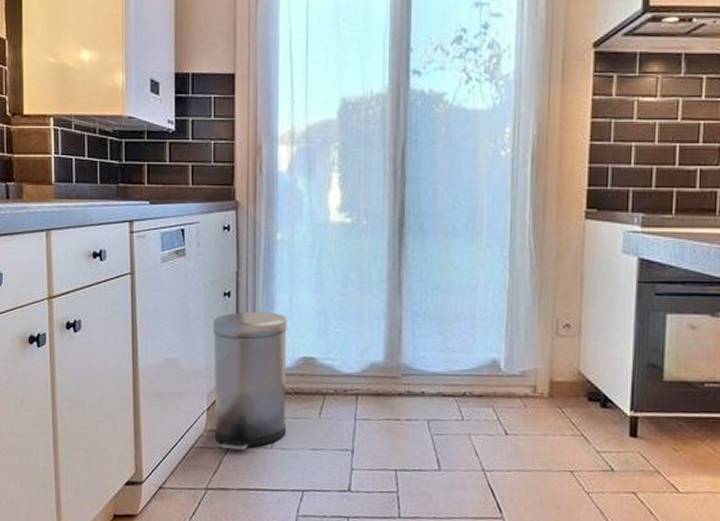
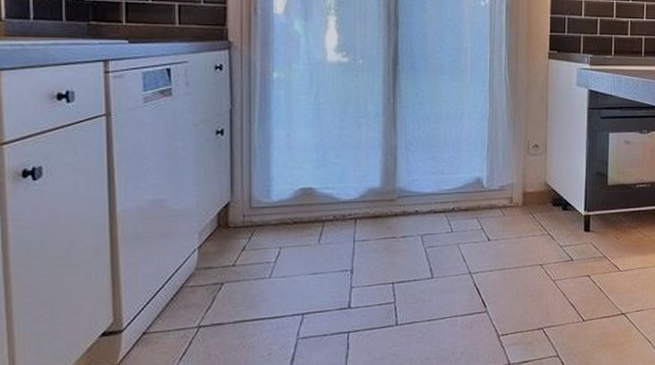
pedal bin: present [212,311,287,450] -> none [204,147,285,284]

